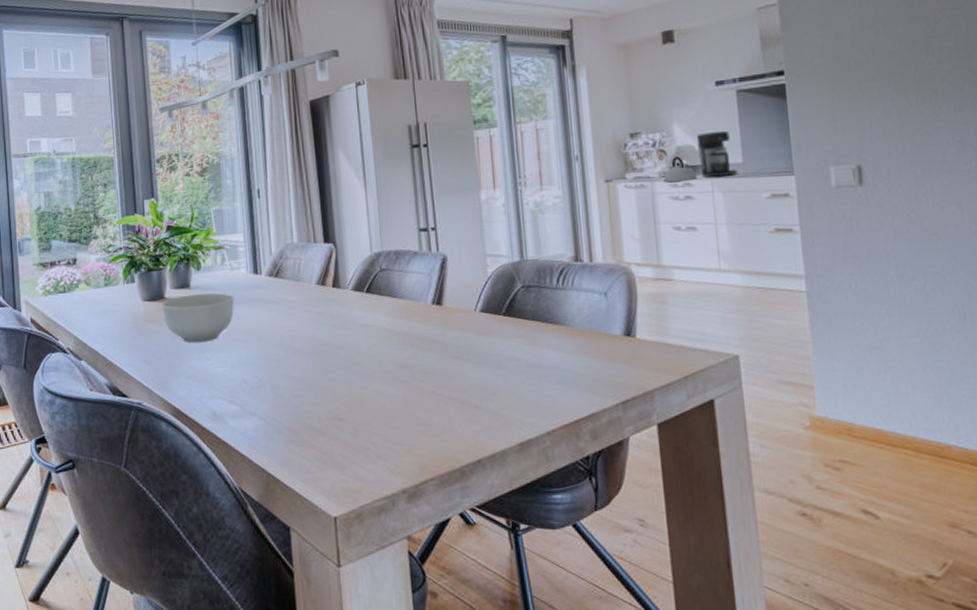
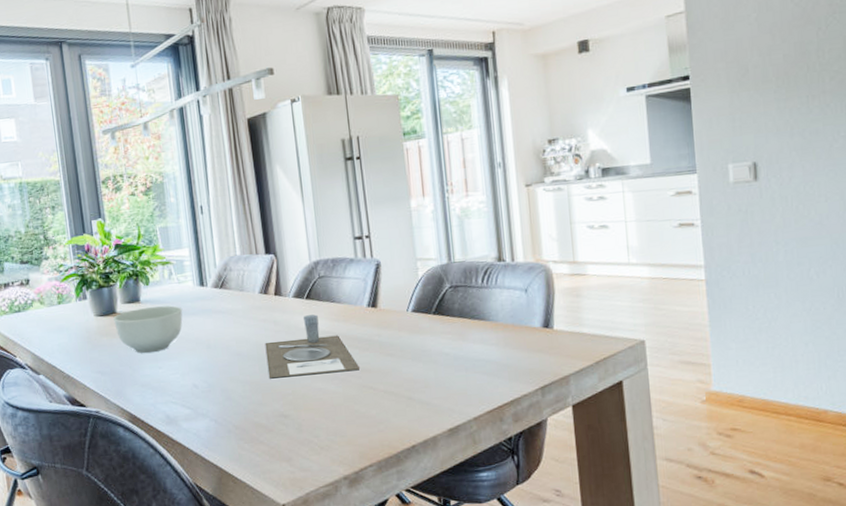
place setting: none [320,310,423,377] -> present [265,314,361,379]
kettle: present [663,156,697,183] -> none [579,160,609,185]
coffee maker: present [697,130,738,178] -> none [610,134,646,179]

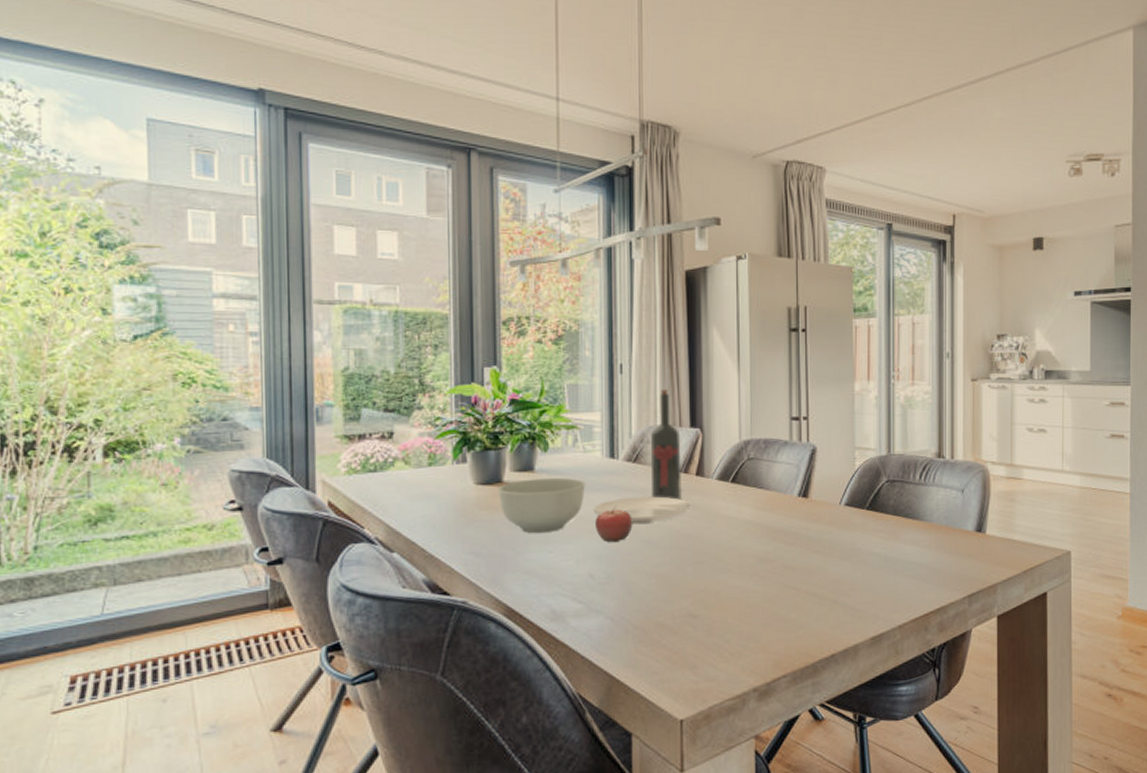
plate: none [190,315,273,340] -> present [592,496,690,523]
fruit: none [194,326,226,357] -> present [595,506,633,543]
wine bottle: none [232,223,264,318] -> present [650,389,681,500]
place setting: present [265,314,361,379] -> none [679,501,784,572]

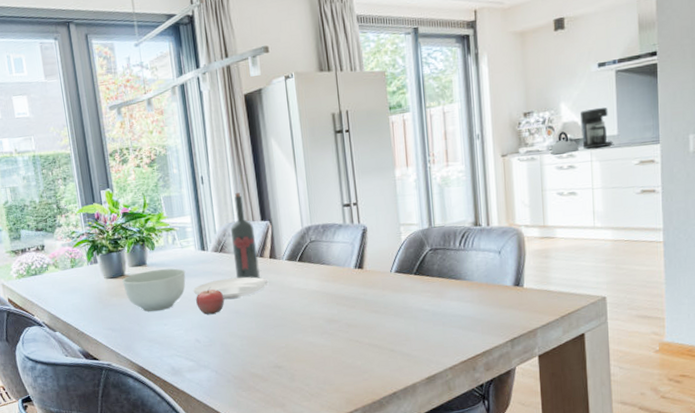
kettle: none [1022,361,1051,385] -> present [551,131,579,155]
coffee maker: none [1055,339,1085,384] -> present [581,107,613,149]

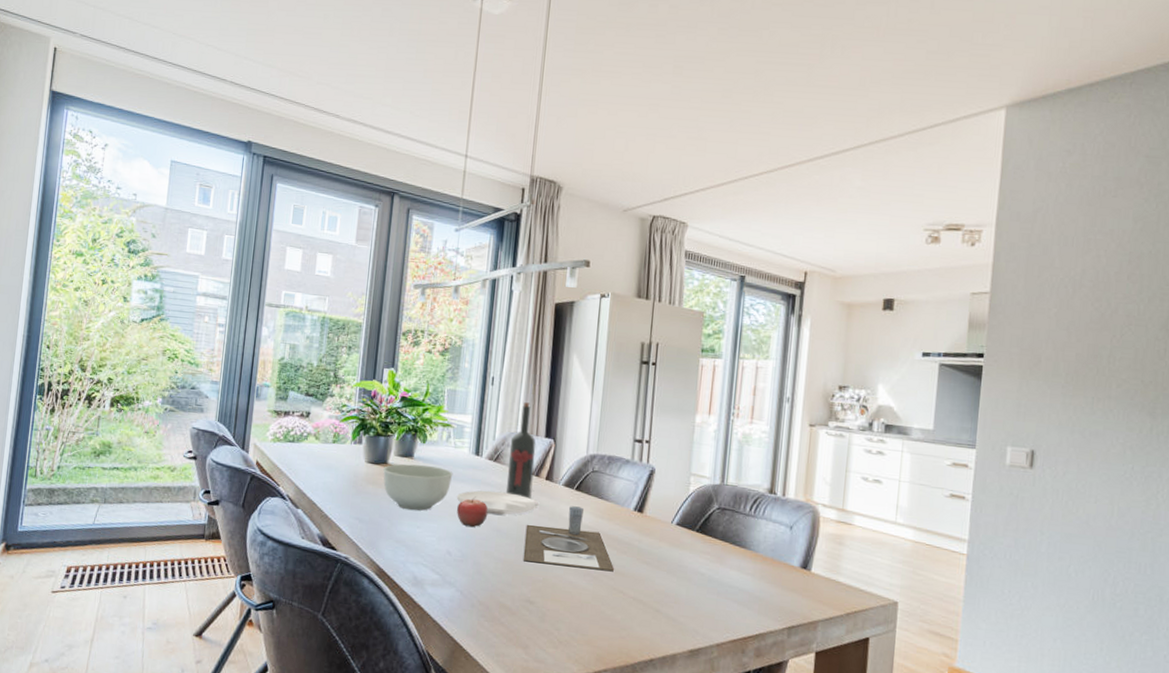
place setting: none [261,275,348,334] -> present [523,506,615,571]
kettle: present [551,131,579,155] -> none [861,414,891,439]
coffee maker: present [581,107,613,149] -> none [895,397,927,440]

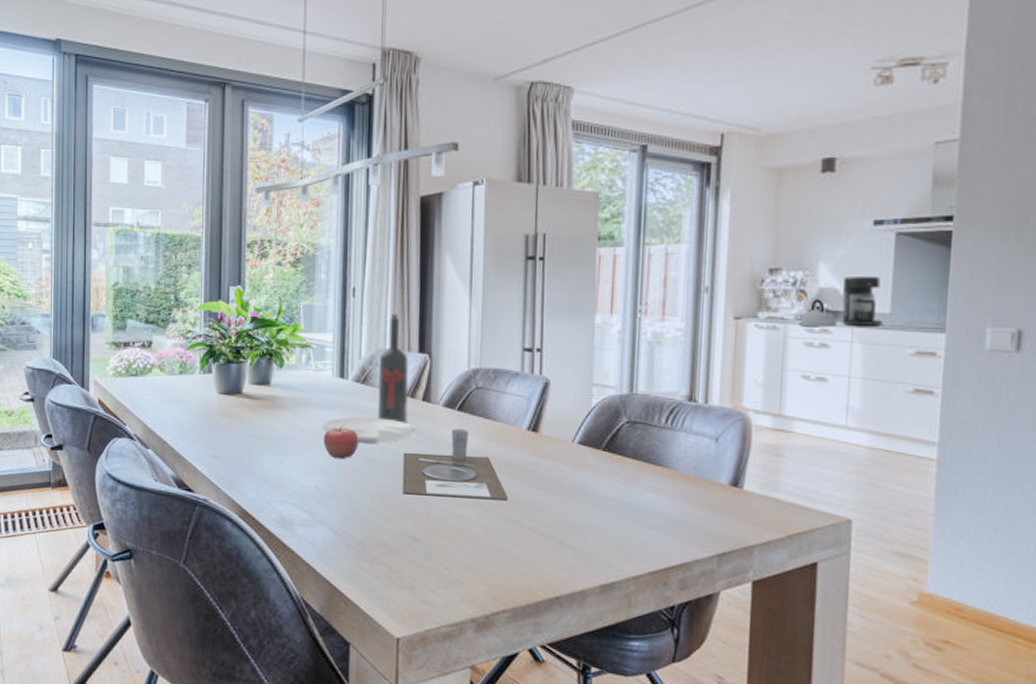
bowl: present [383,464,453,511] -> none [238,392,317,444]
kettle: none [861,414,891,439] -> present [799,299,837,328]
coffee maker: none [895,397,927,440] -> present [841,275,883,327]

